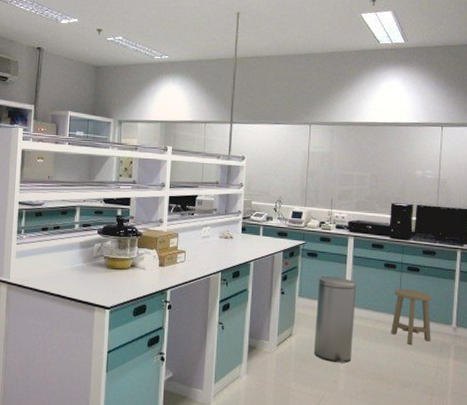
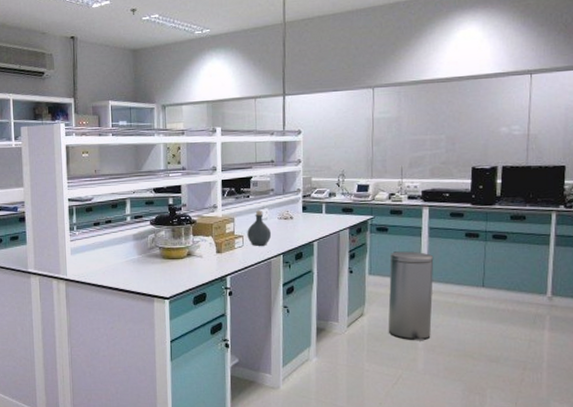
flask: none [189,228,212,262] -> present [247,211,272,246]
stool: present [391,289,432,346] -> none [475,259,523,319]

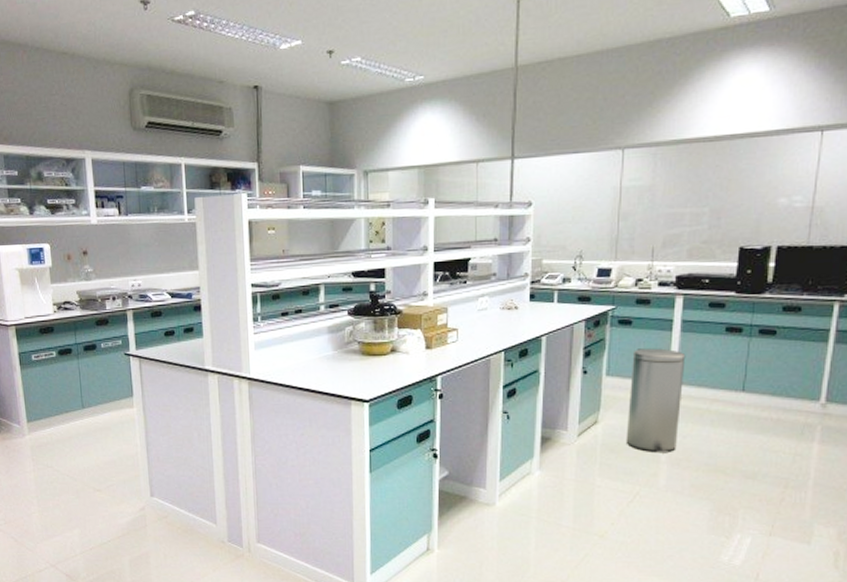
flask: present [247,211,272,246] -> none [462,299,492,341]

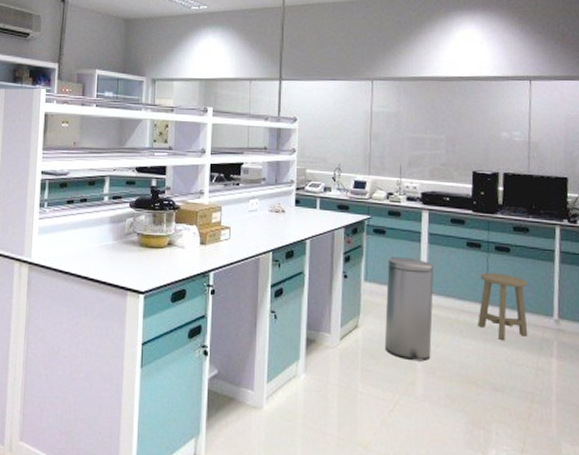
stool: none [732,358,793,429] -> present [478,272,528,341]

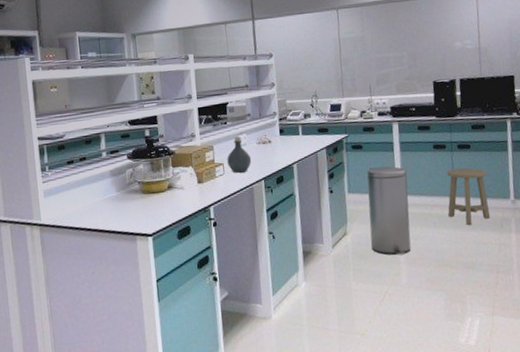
flask: none [235,201,261,240] -> present [227,136,252,173]

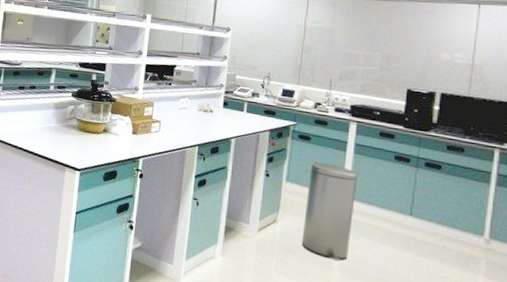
flask: present [227,136,252,173] -> none [164,99,190,135]
stool: present [447,168,491,226] -> none [400,186,458,253]

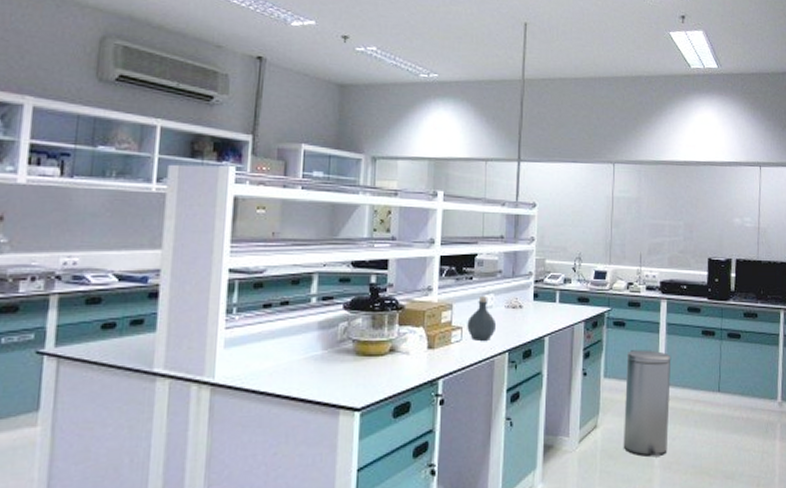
flask: none [164,99,190,135] -> present [467,296,497,341]

